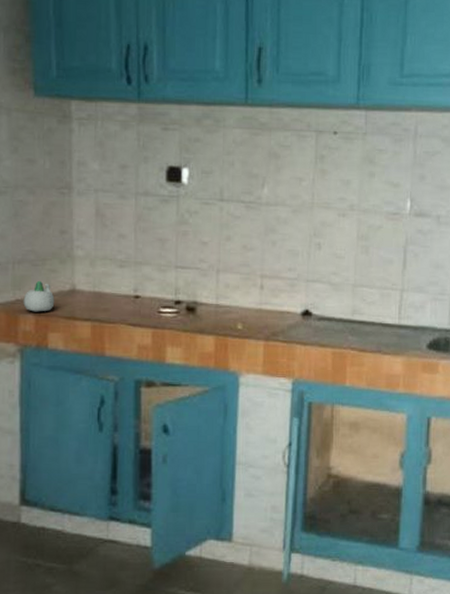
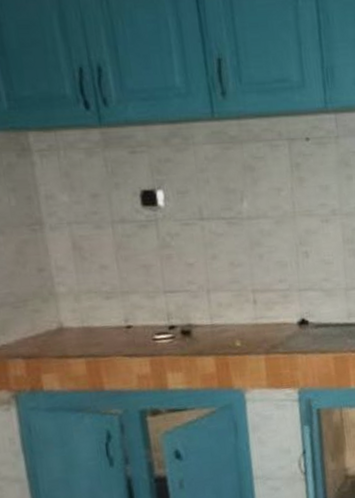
succulent planter: present [23,280,55,312] -> none [9,322,44,356]

